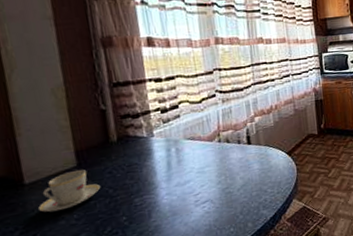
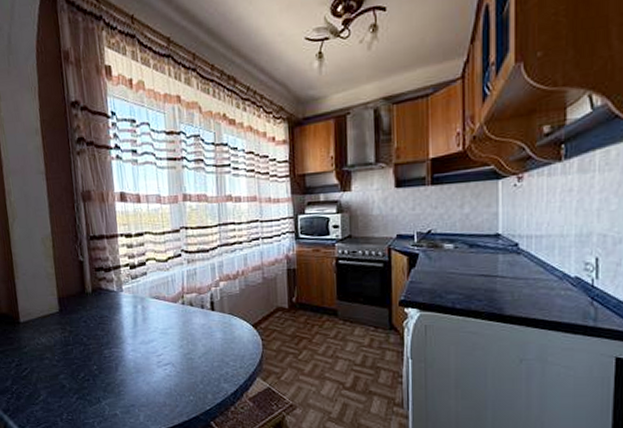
teacup: present [38,169,101,213] -> none [29,315,77,351]

